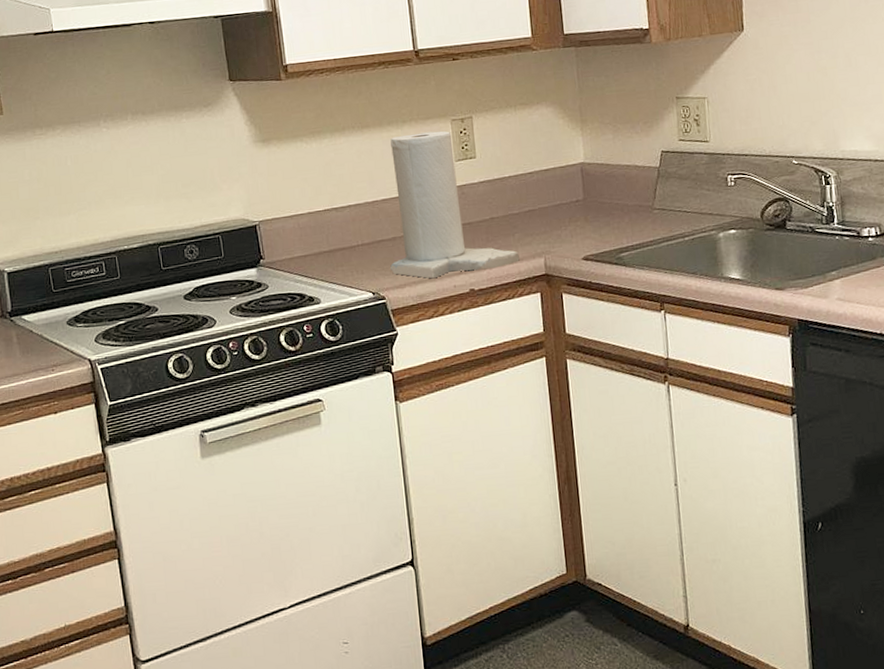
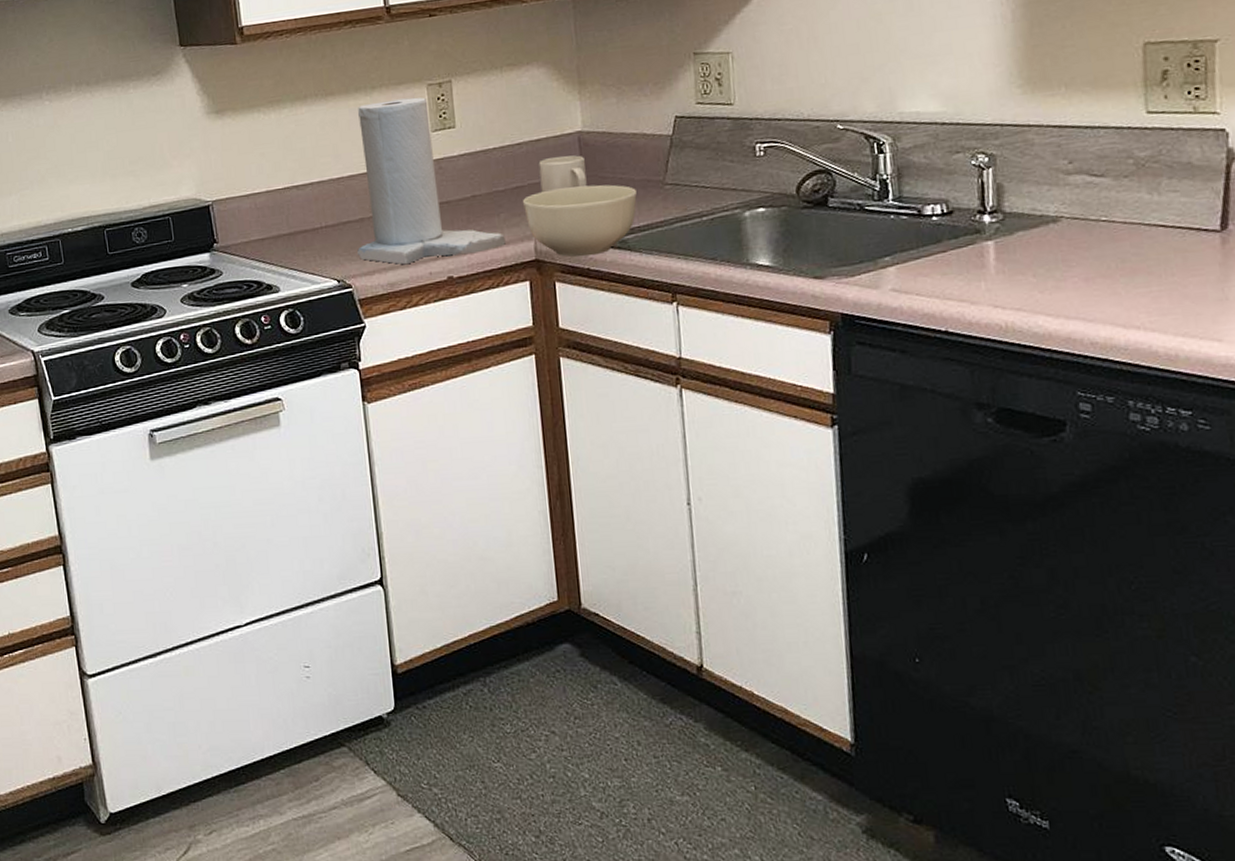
bowl: none [533,209,631,272] -> present [522,184,638,258]
mug: none [547,183,589,216] -> present [538,155,587,194]

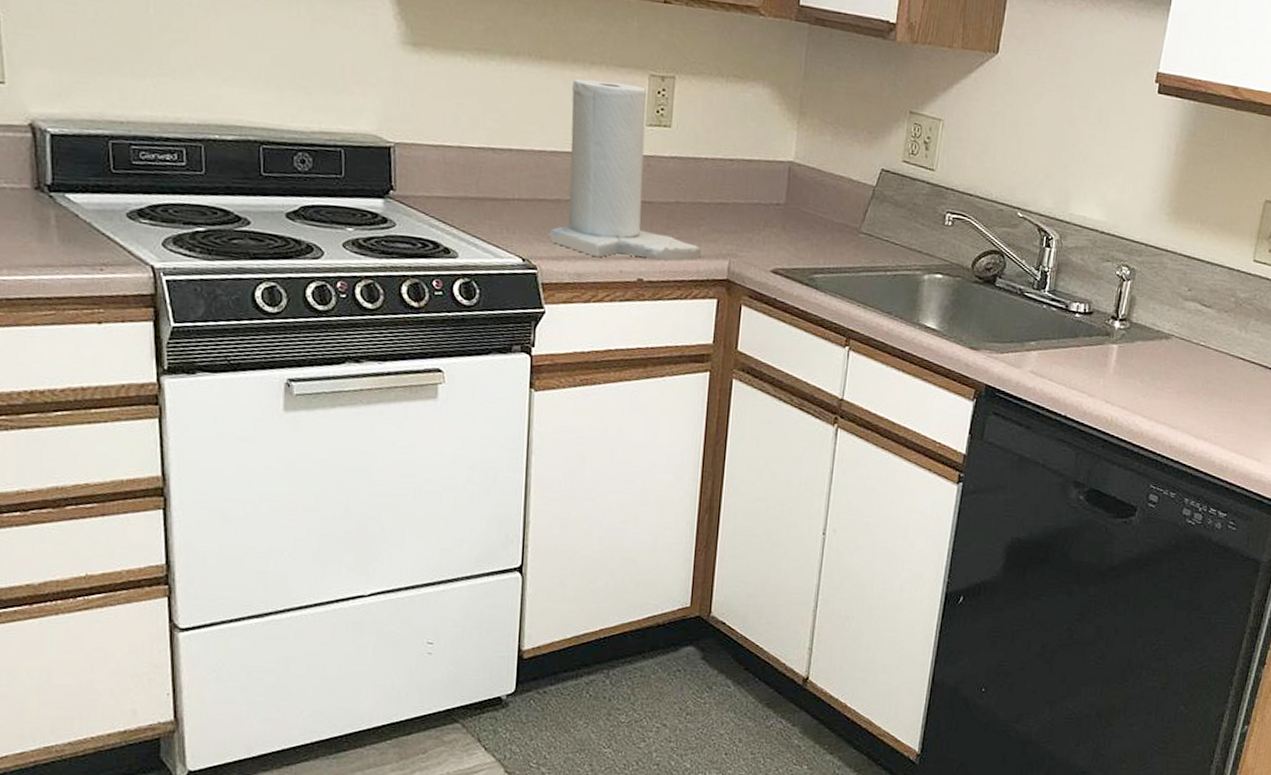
bowl: present [522,184,638,258] -> none [724,213,834,288]
mug: present [538,155,587,194] -> none [744,181,792,219]

